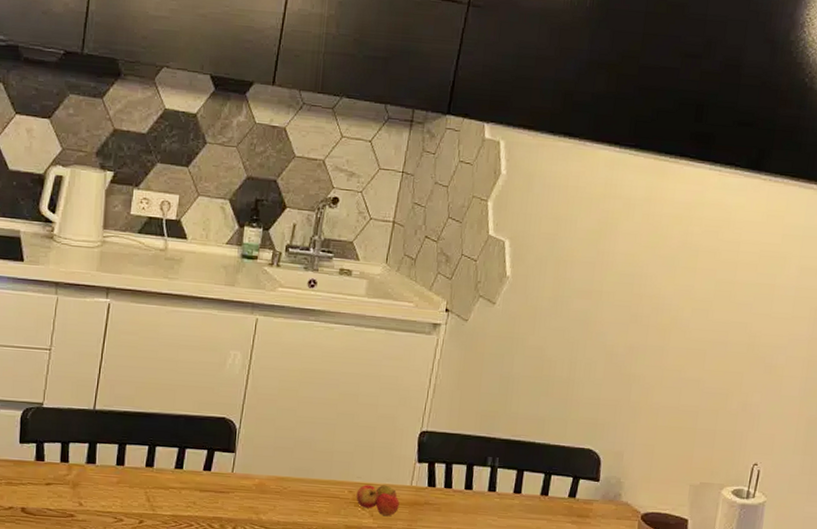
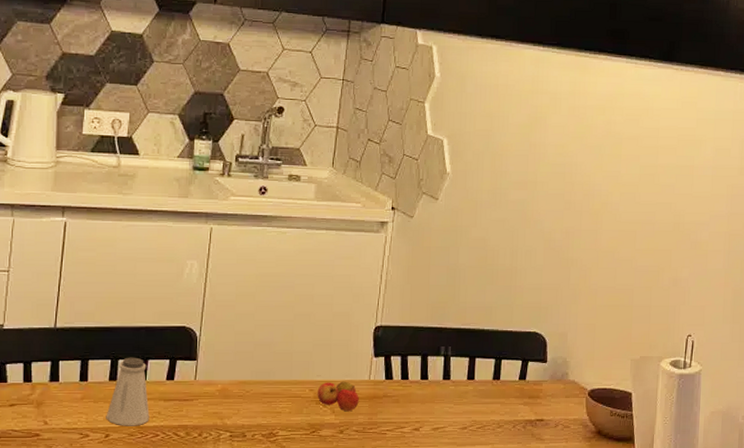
saltshaker: none [140,444,185,515] -> present [106,357,150,426]

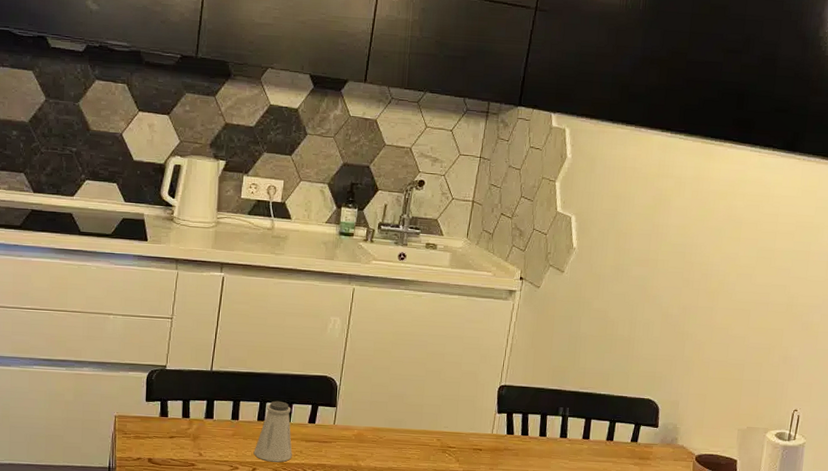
apple: present [317,381,359,412] -> none [443,433,482,461]

